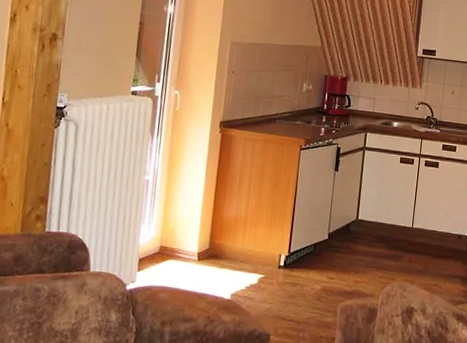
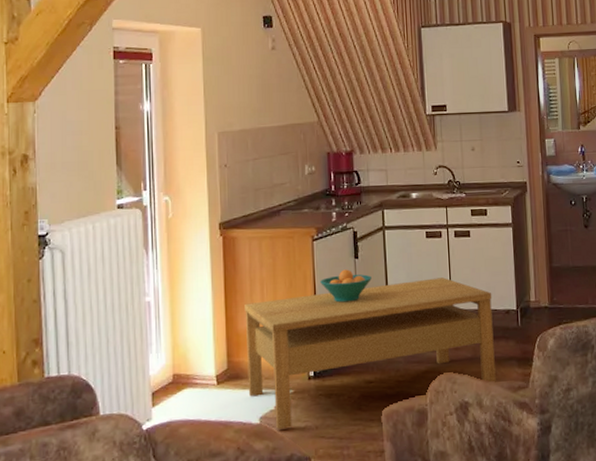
coffee table: none [224,194,449,307] -> present [244,277,496,430]
fruit bowl: none [302,179,347,208] -> present [320,269,371,303]

